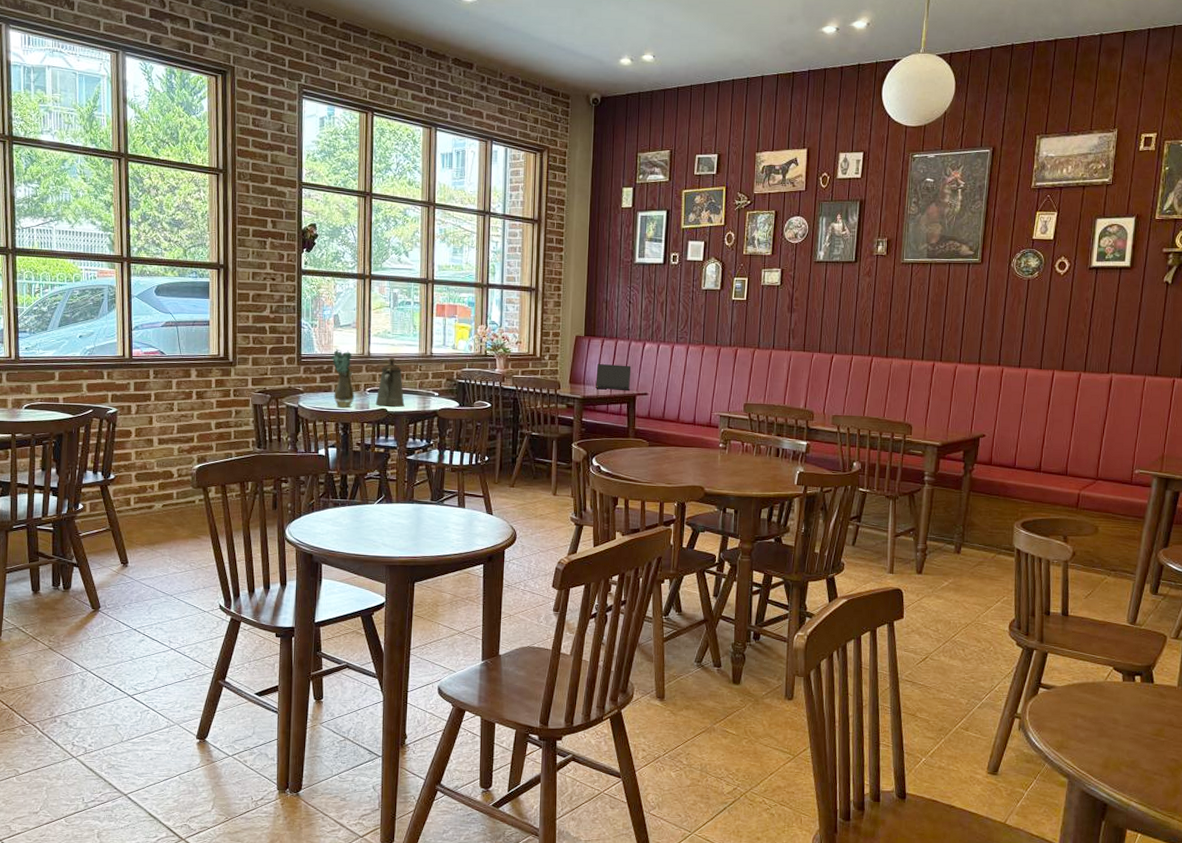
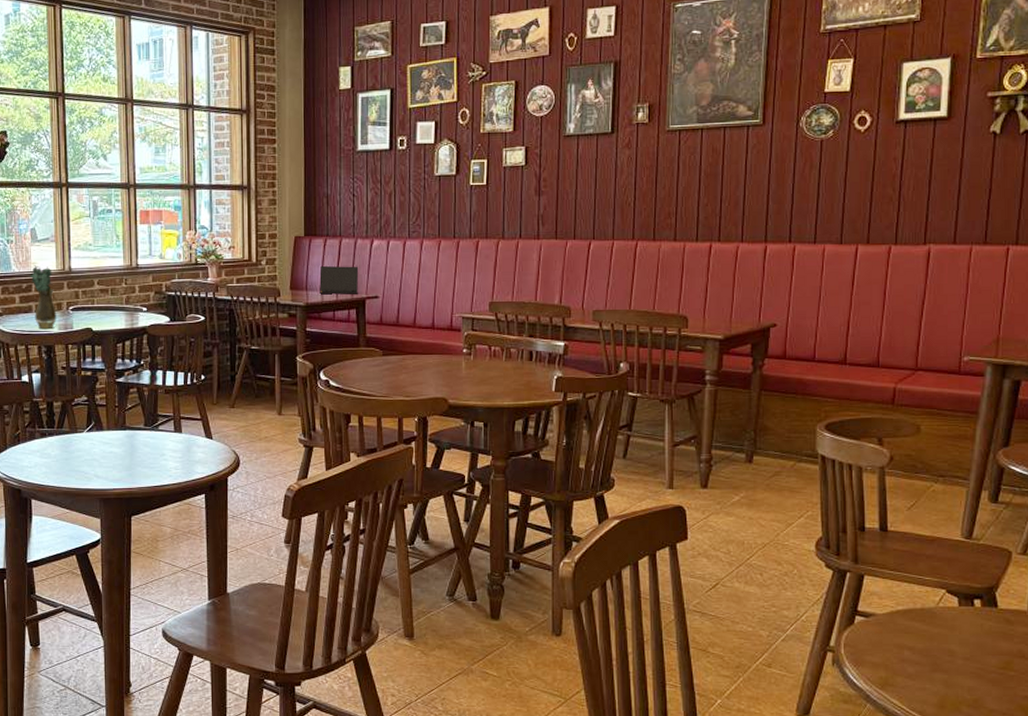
coffee pot: present [375,357,405,407] -> none [79,271,111,326]

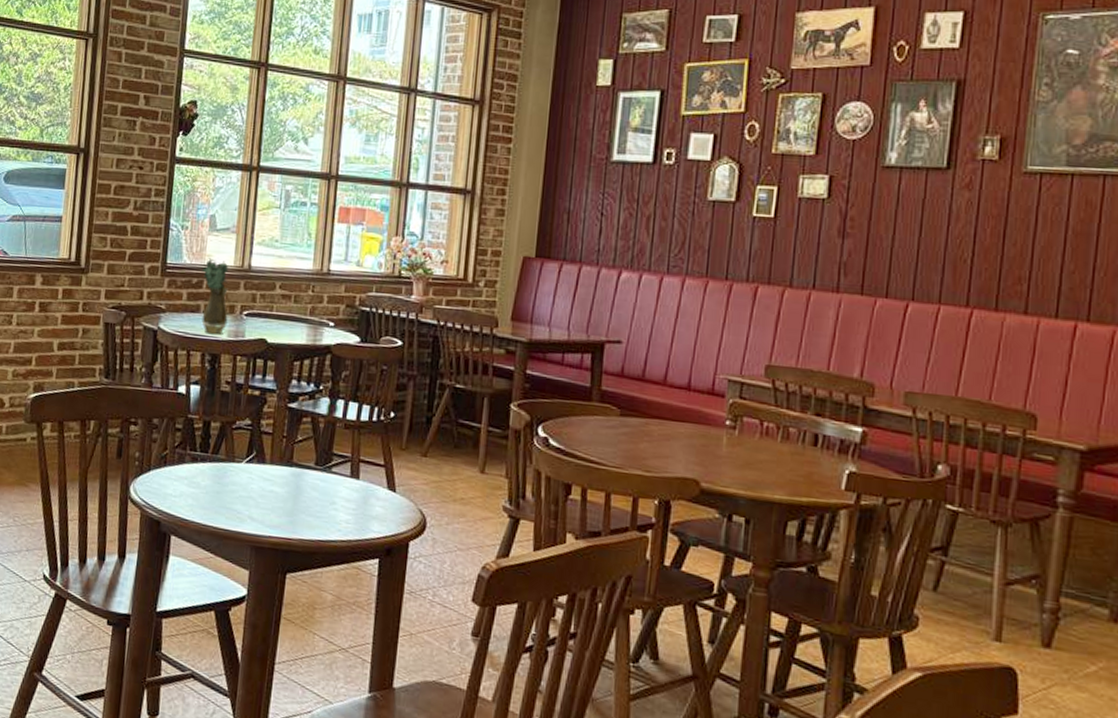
laptop: present [319,265,359,296] -> none [547,295,600,337]

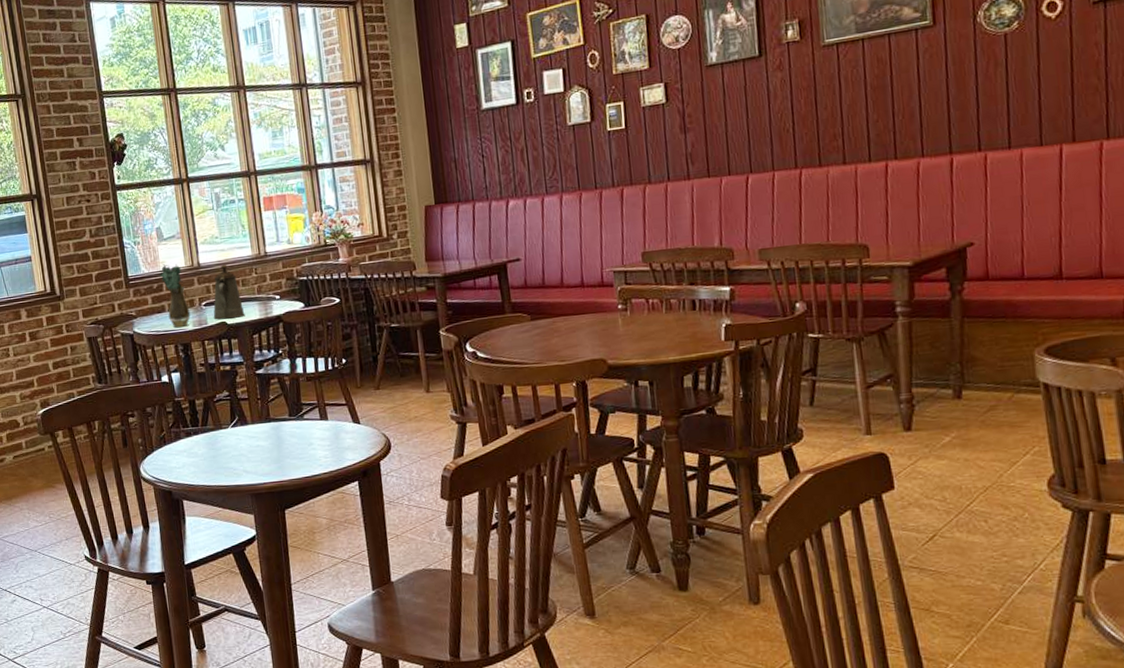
coffee pot: none [253,272,290,338] -> present [213,264,245,320]

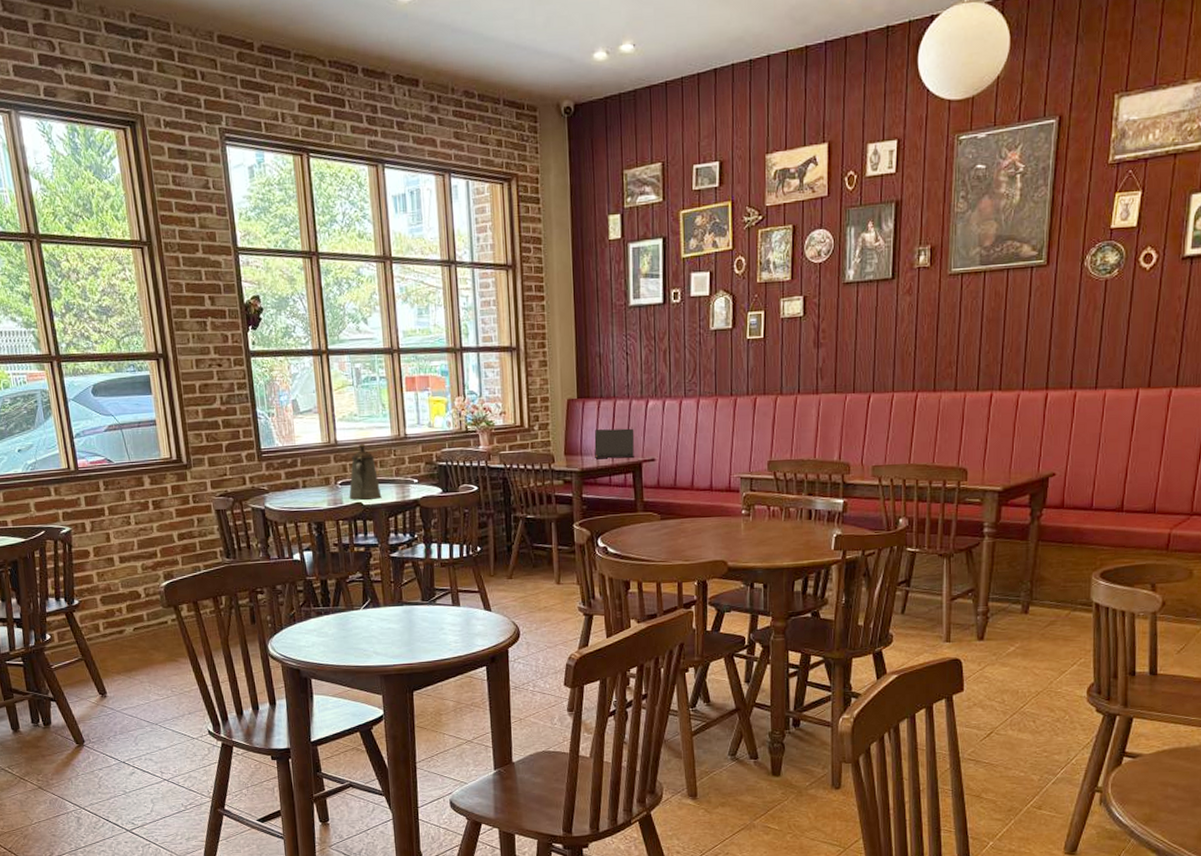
vase: present [159,263,191,328] -> none [294,438,326,505]
laptop: none [455,230,499,264] -> present [594,428,635,460]

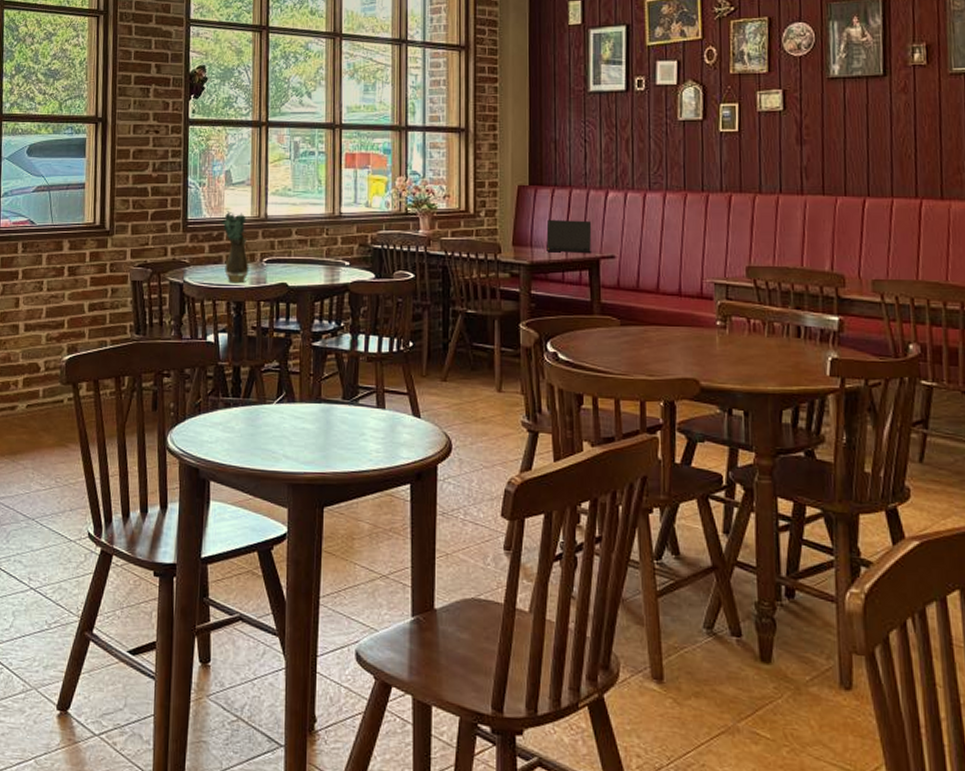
vase: none [294,438,326,505] -> present [221,210,249,282]
coffee pot: present [349,443,382,500] -> none [274,219,309,280]

